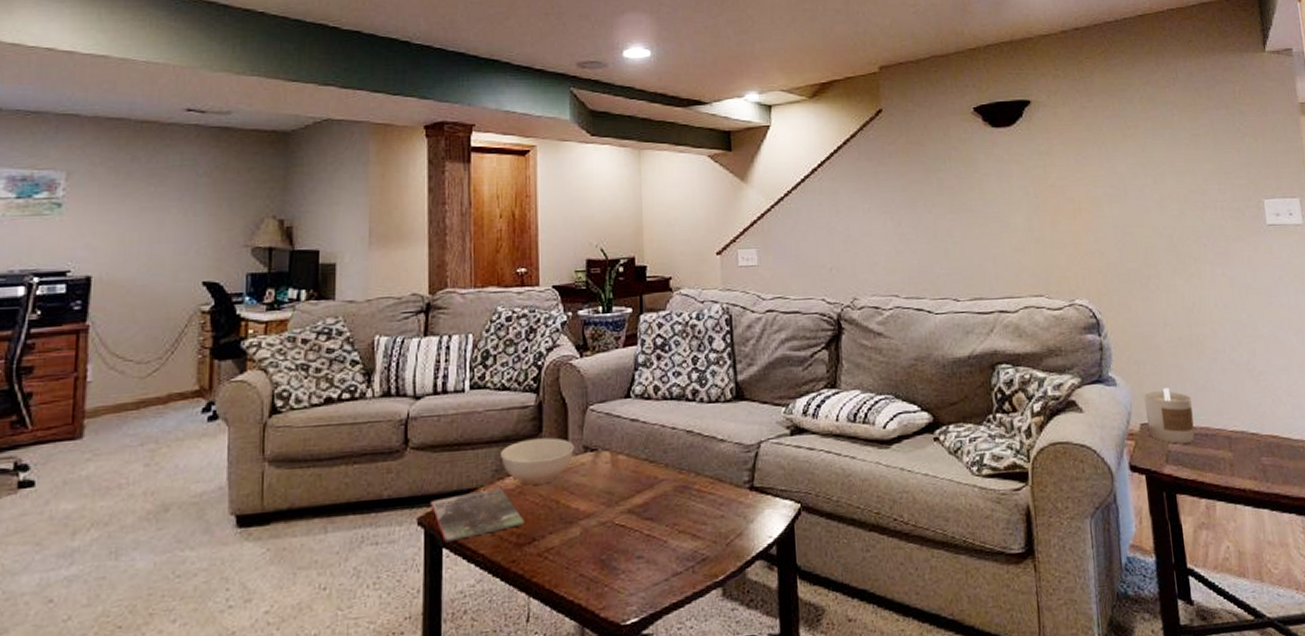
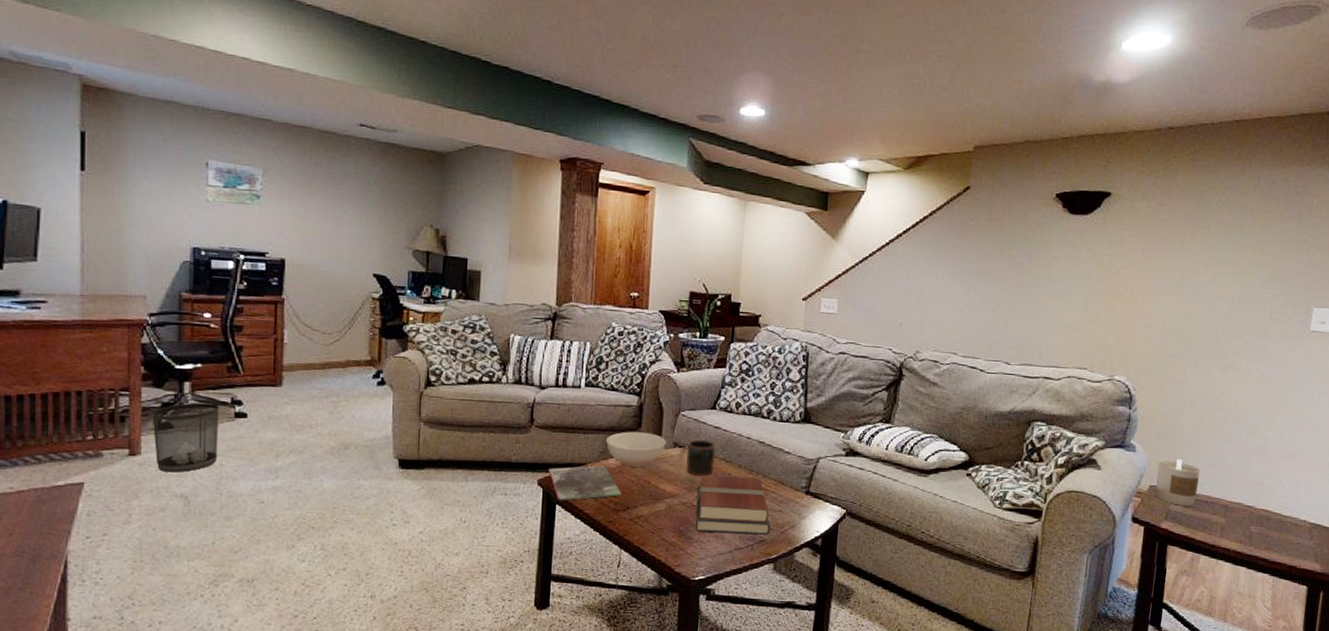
mug: none [601,437,636,486] -> present [686,439,716,477]
books: none [618,478,714,558] -> present [695,474,771,535]

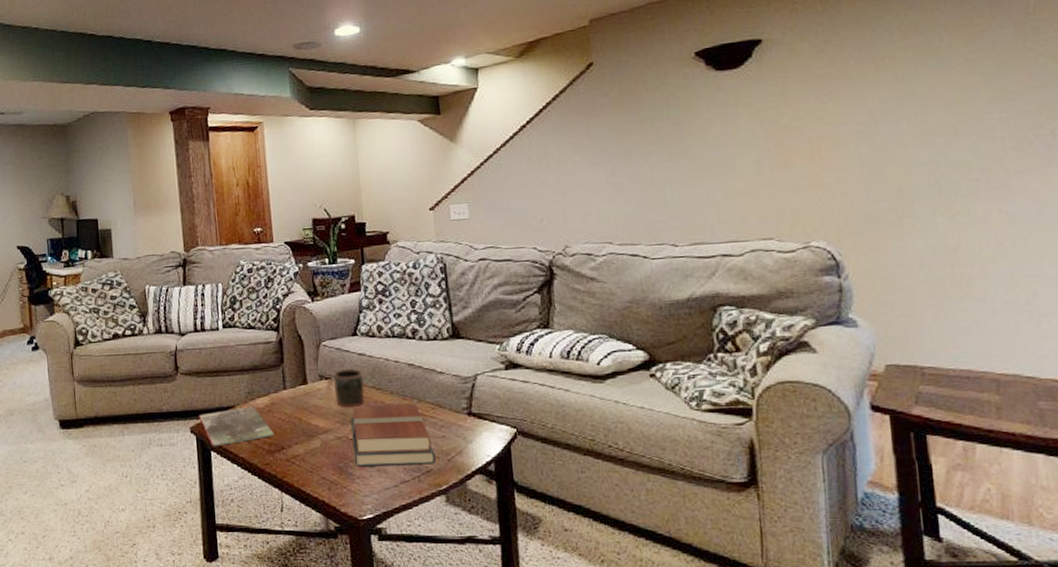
bowl: present [605,431,666,467] -> none [250,367,312,405]
candle: present [1155,459,1201,506] -> none [890,329,953,386]

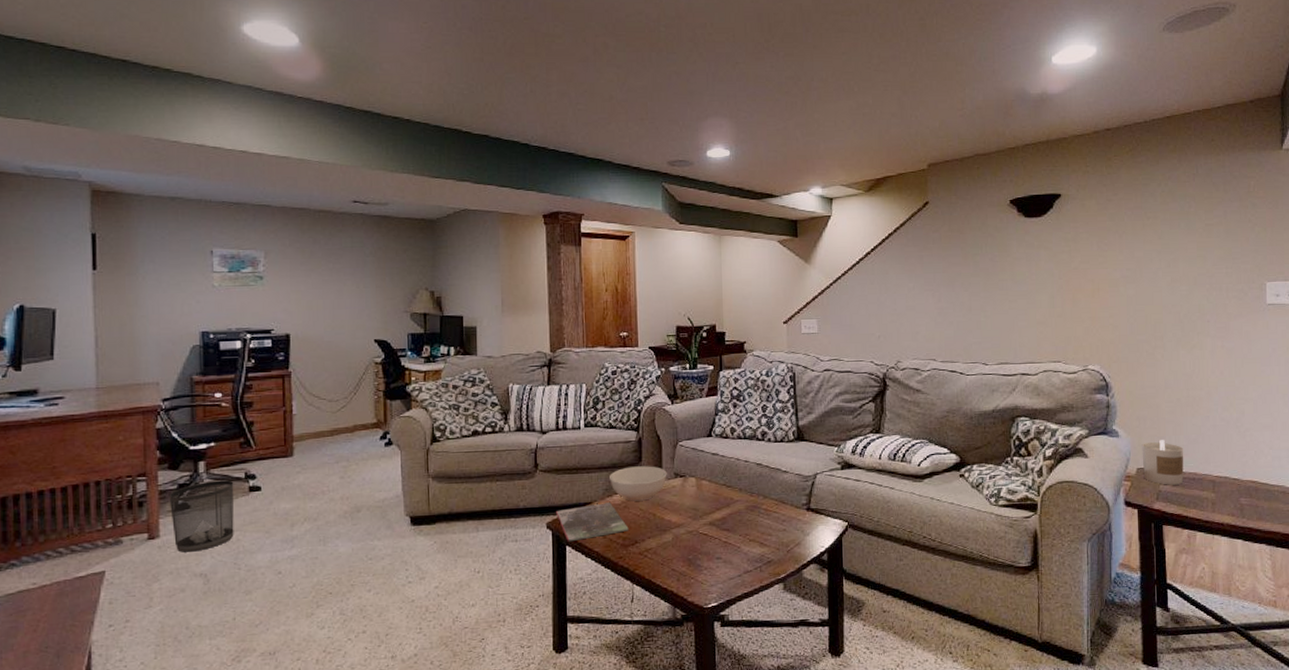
bowl: none [250,367,312,405] -> present [608,466,667,501]
mug: present [334,368,365,408] -> none [688,467,716,504]
books: present [351,403,437,467] -> none [702,500,777,558]
candle: none [890,329,953,386] -> present [1142,440,1184,485]

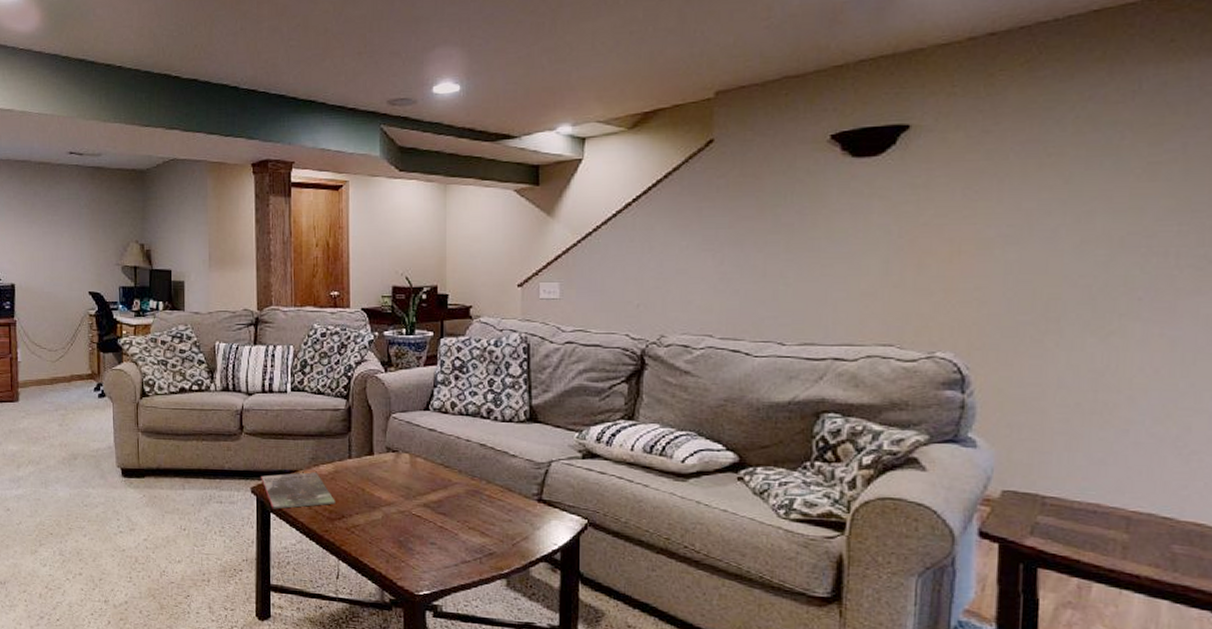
bowl: present [608,466,667,501] -> none [315,436,378,474]
candle: present [1142,440,1184,485] -> none [1011,456,1082,518]

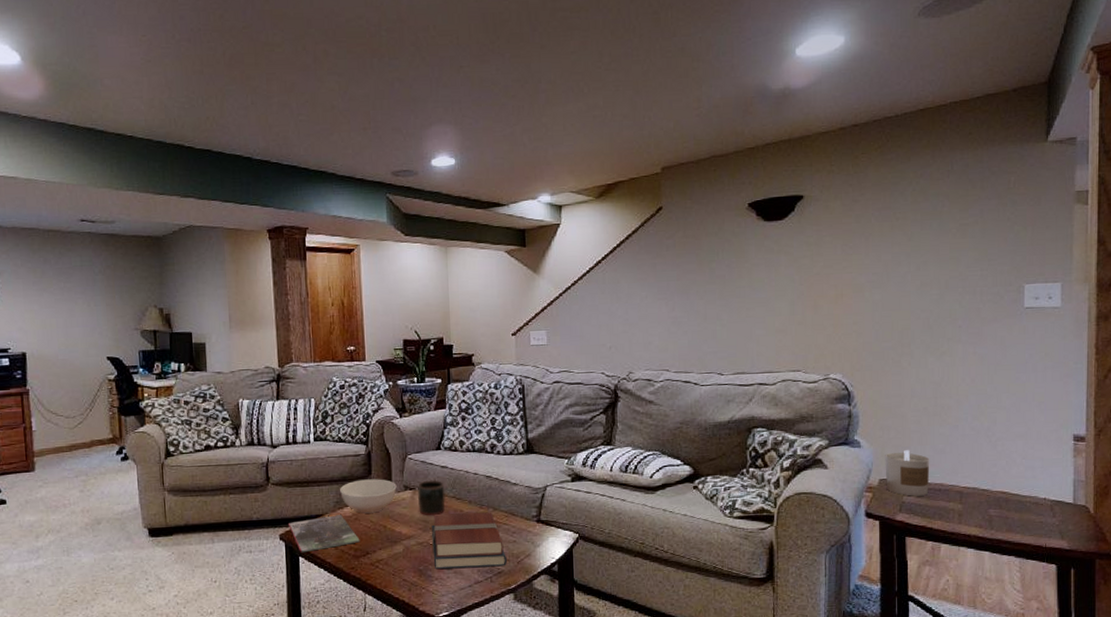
bowl: none [315,436,378,474] -> present [339,479,397,514]
mug: none [401,443,432,483] -> present [418,480,446,516]
books: none [415,481,501,547] -> present [432,512,508,569]
candle: none [1011,456,1082,518] -> present [885,450,930,496]

